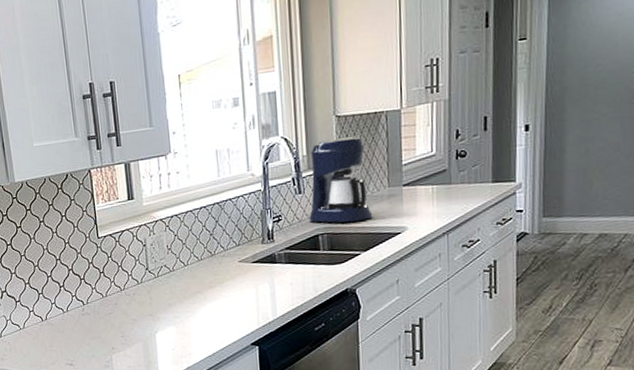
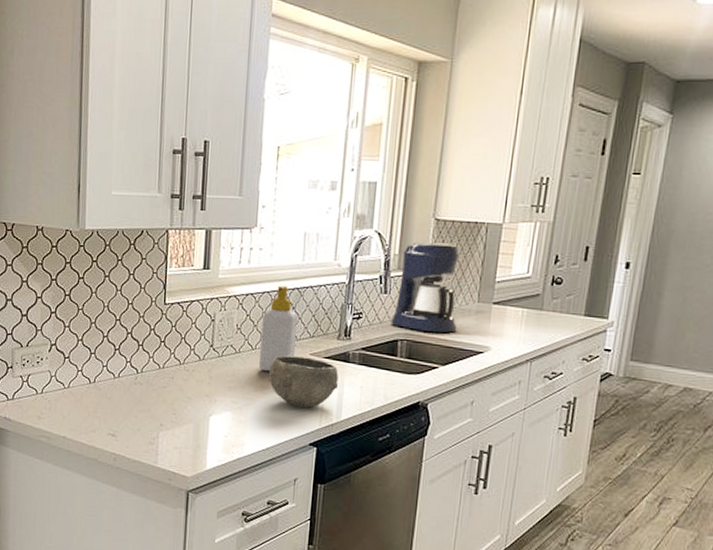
soap bottle: none [189,202,224,284] -> present [259,285,299,372]
bowl: none [203,264,270,312] -> present [268,355,339,408]

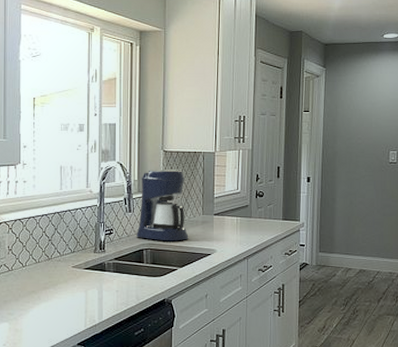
soap bottle: present [259,285,299,372] -> none [30,211,60,285]
bowl: present [268,355,339,408] -> none [38,270,98,313]

